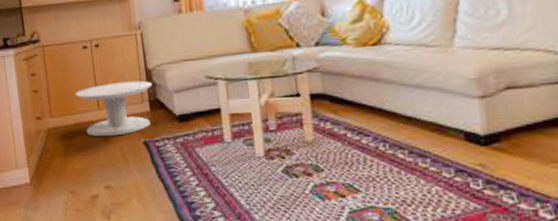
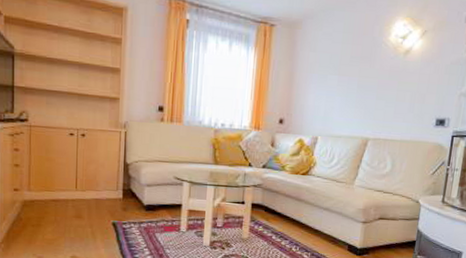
side table: present [75,80,153,137] -> none [55,169,128,215]

